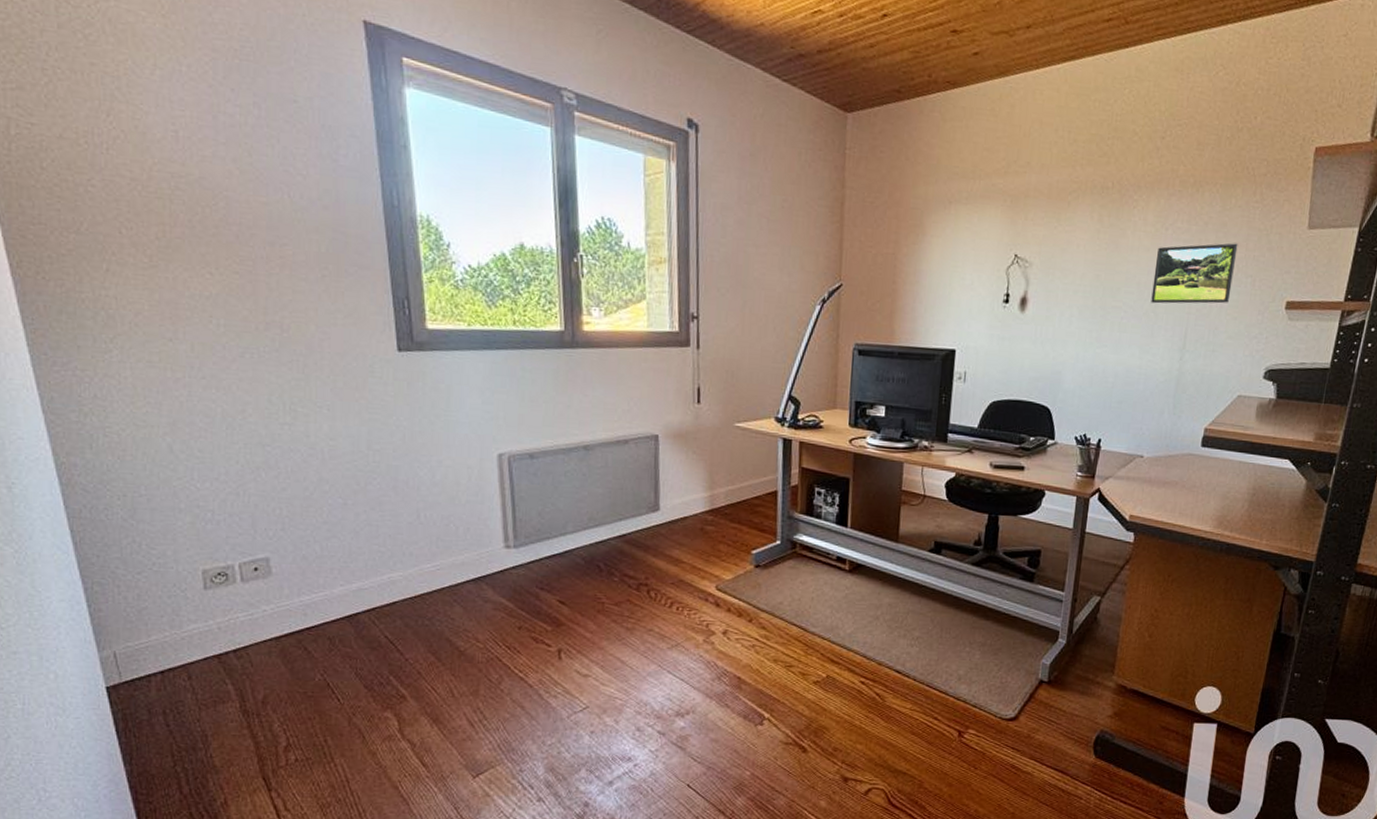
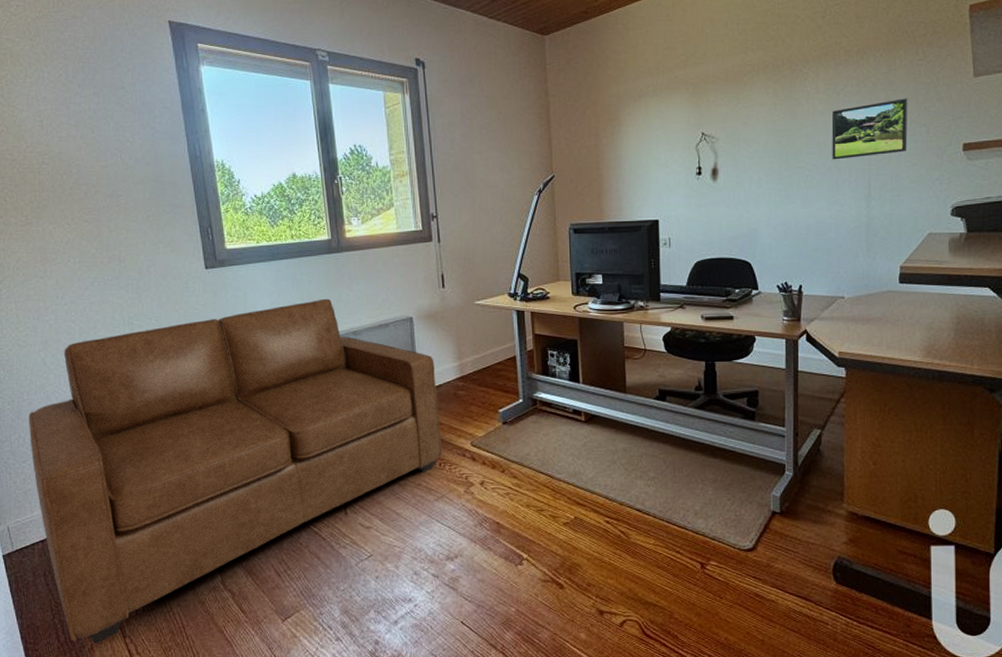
sofa: none [147,402,682,797] -> present [29,298,443,644]

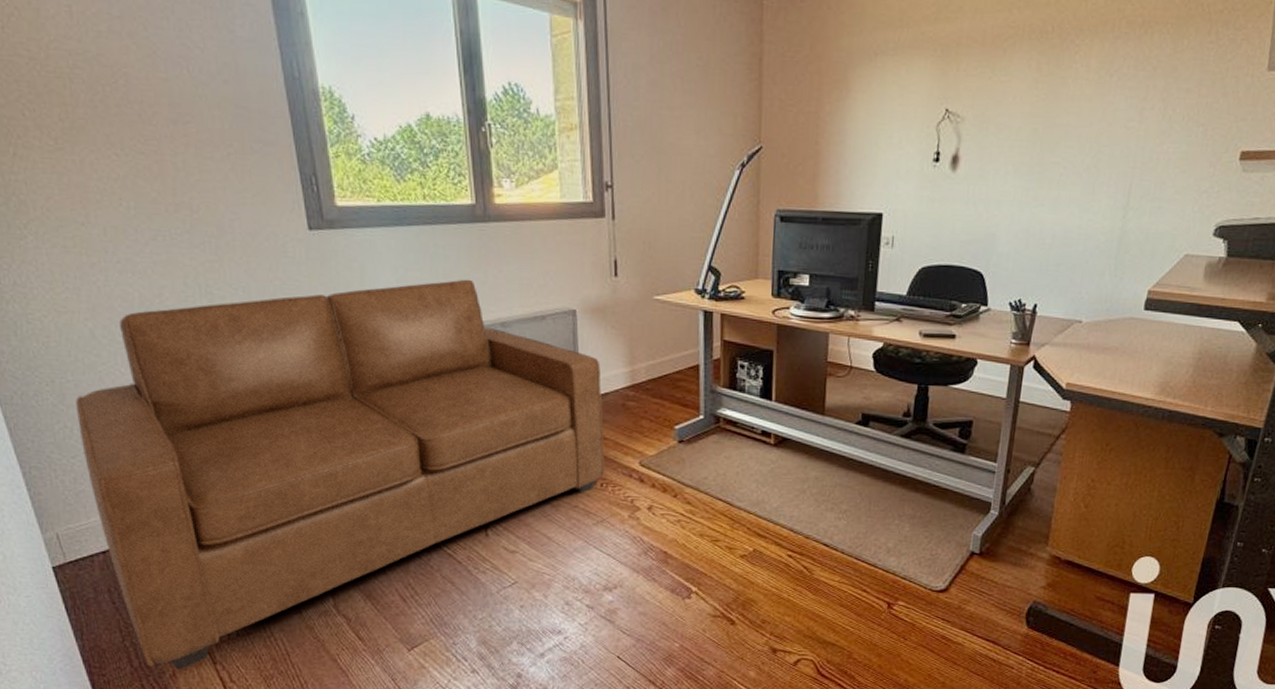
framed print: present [831,98,908,160] -> none [1092,89,1190,158]

